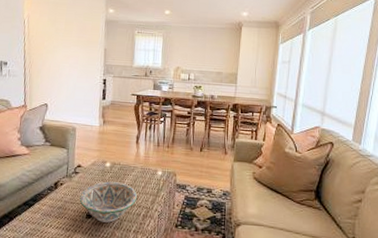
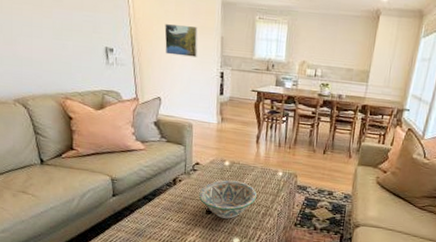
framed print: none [54,40,84,67] -> present [164,24,198,57]

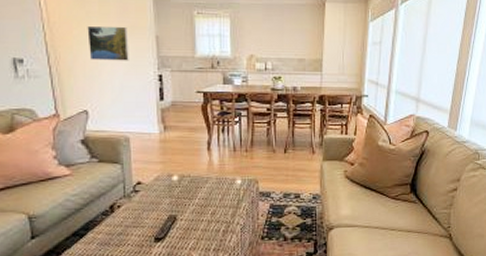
decorative bowl: present [198,180,257,219] -> none [143,197,214,244]

